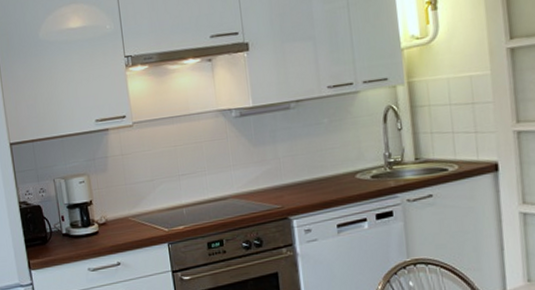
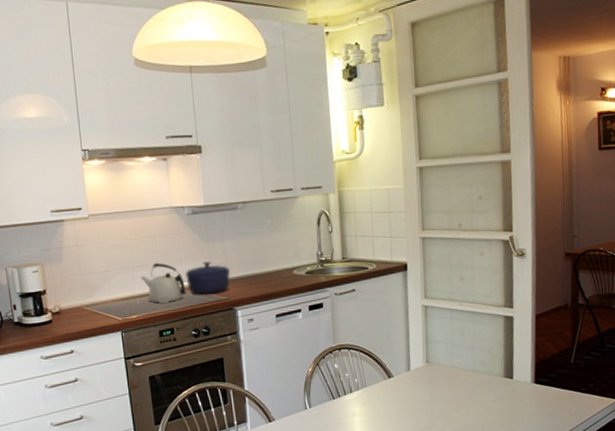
kettle: none [186,170,235,214] -> present [140,263,186,304]
cooking pot: none [234,167,284,204] -> present [185,261,231,296]

